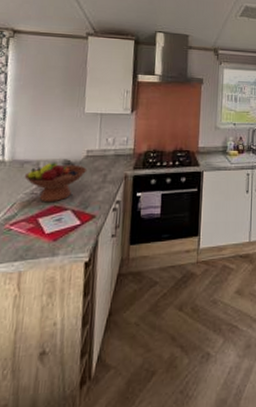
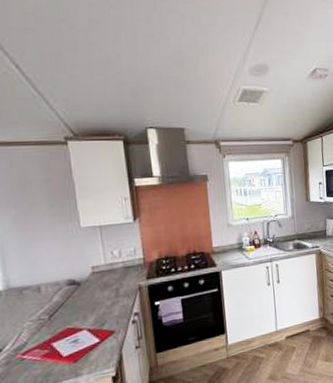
fruit bowl: present [24,163,87,203] -> none [25,283,96,326]

